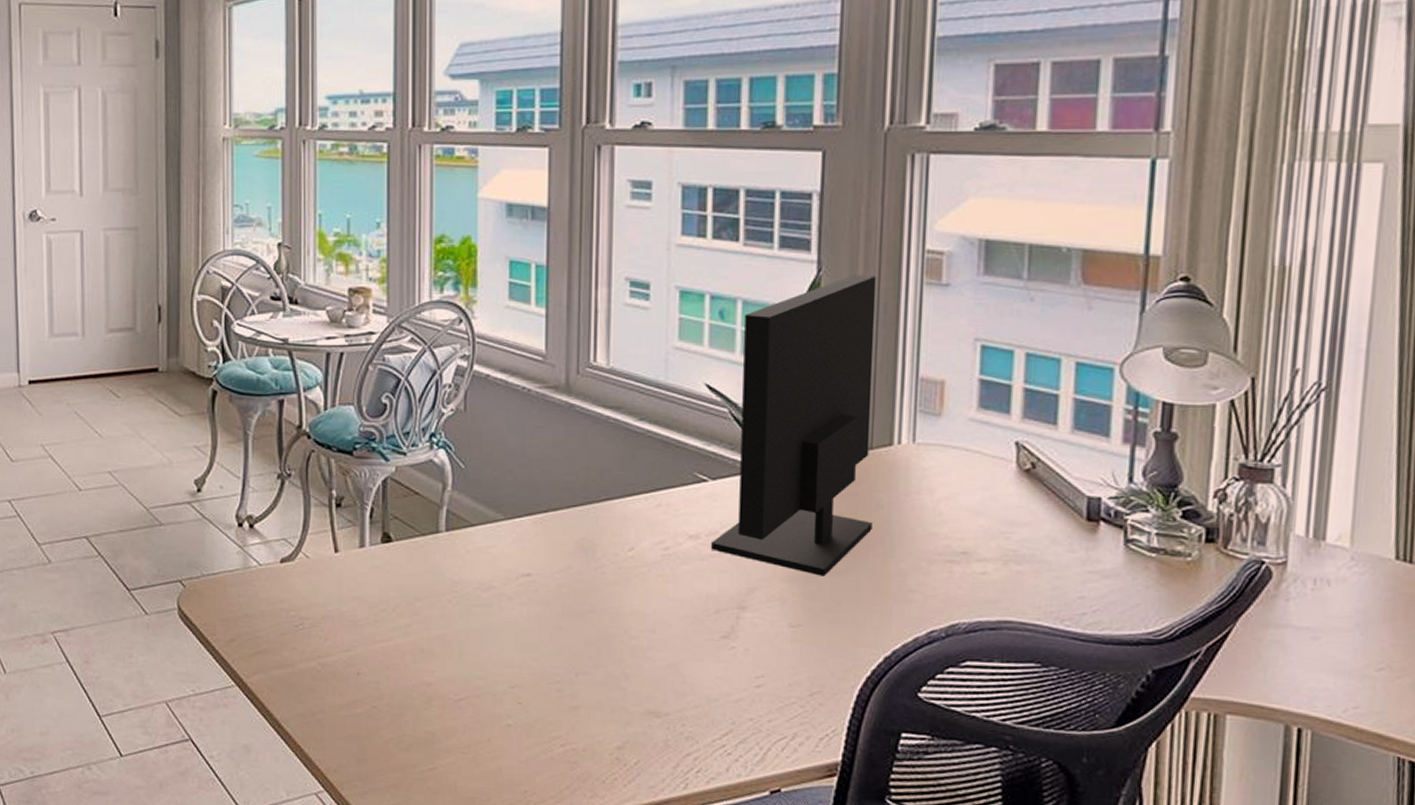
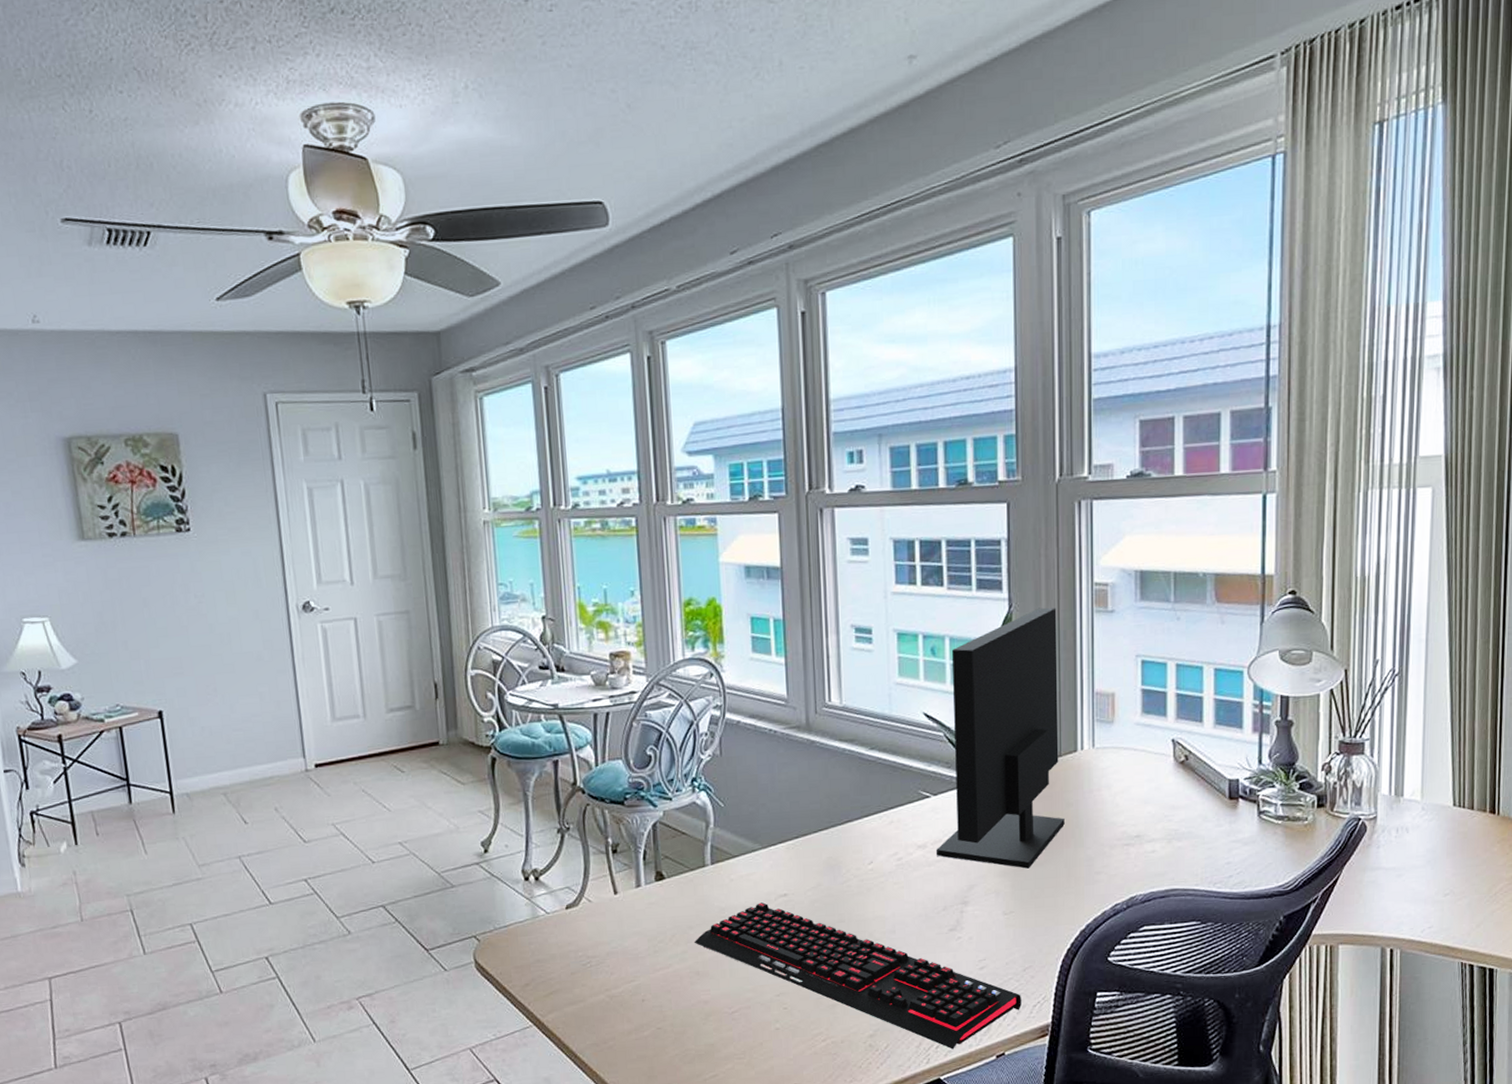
keyboard: none [421,580,806,777] -> present [695,902,1021,1049]

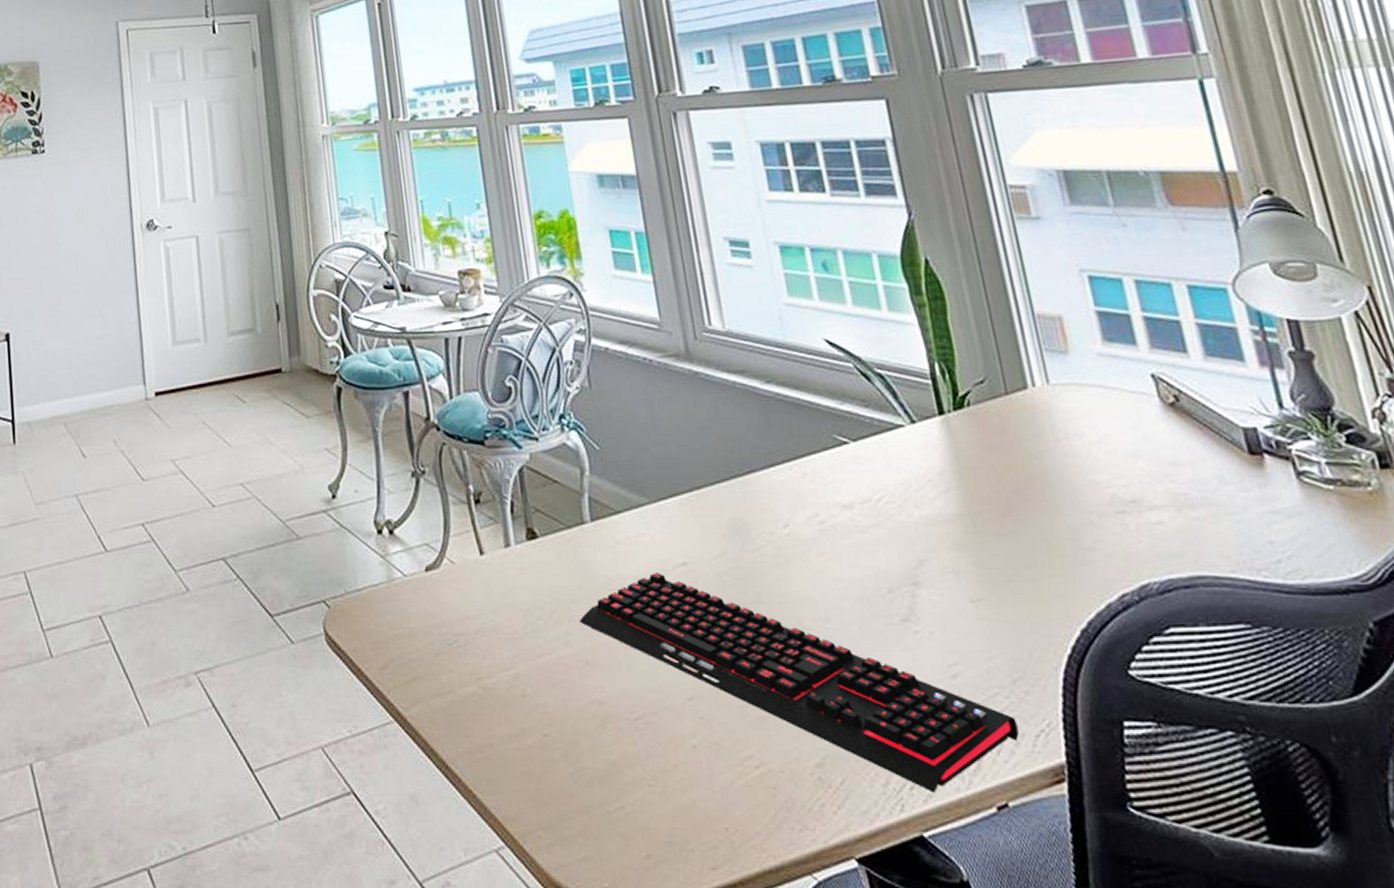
monitor: present [935,607,1065,869] -> none [847,214,1030,541]

